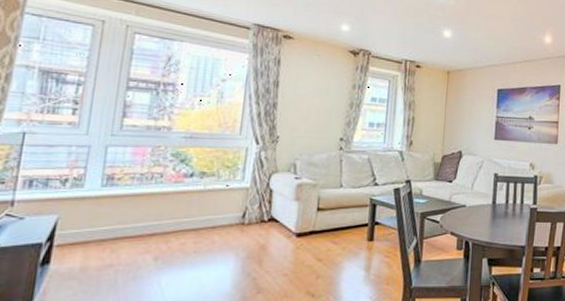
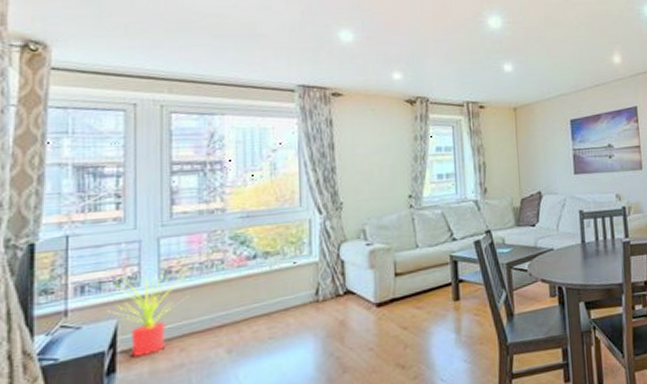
house plant: none [50,174,127,253] -> present [105,268,189,357]

